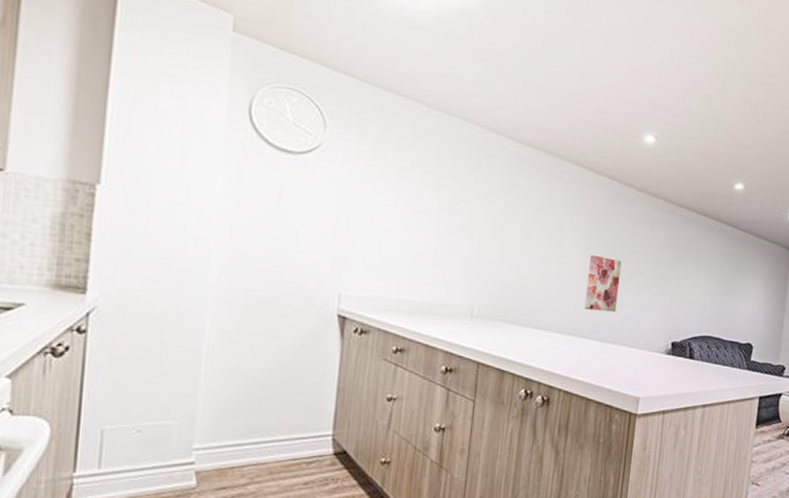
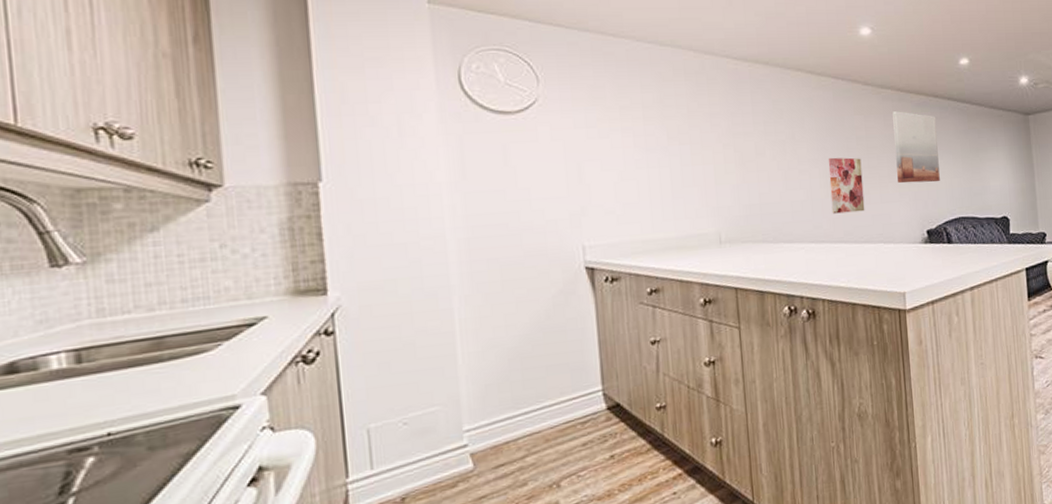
wall art: none [653,222,701,298] -> present [892,111,940,183]

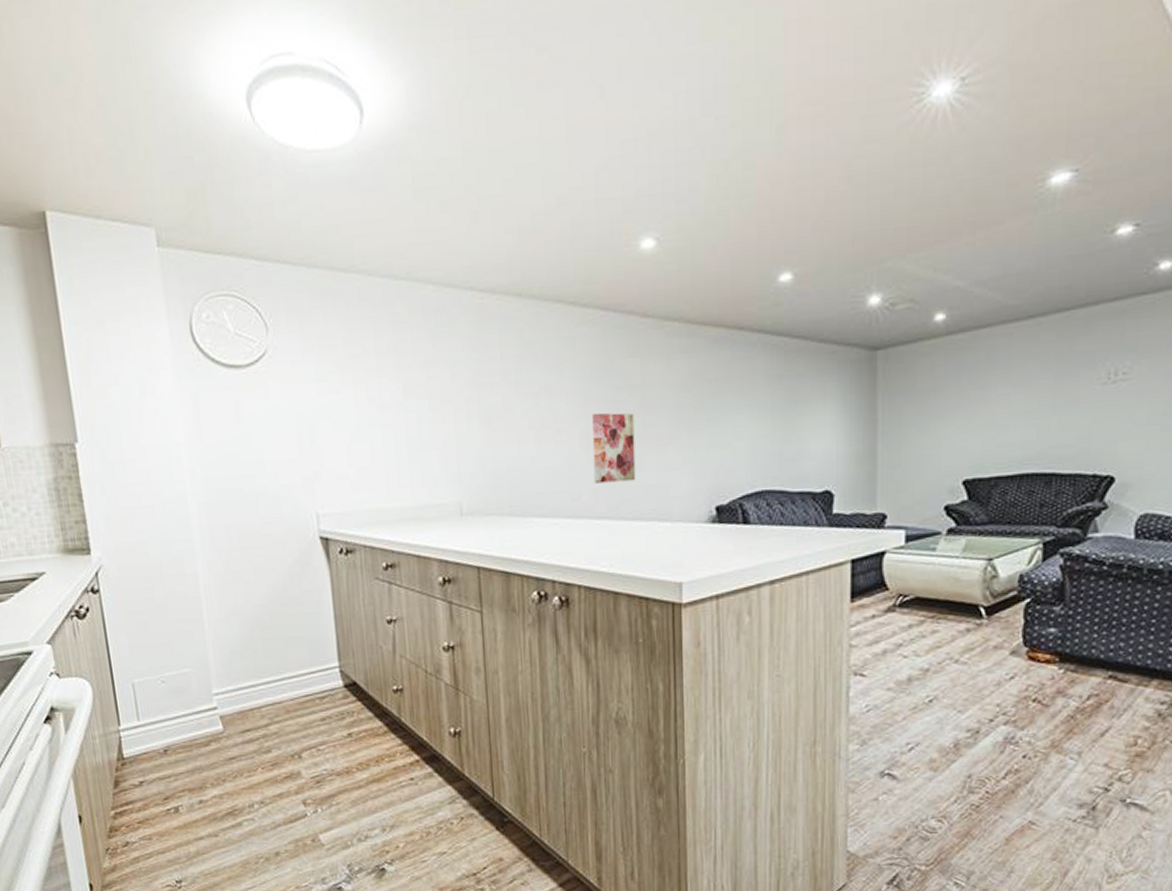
wall art: present [892,111,940,183] -> none [679,350,739,446]

